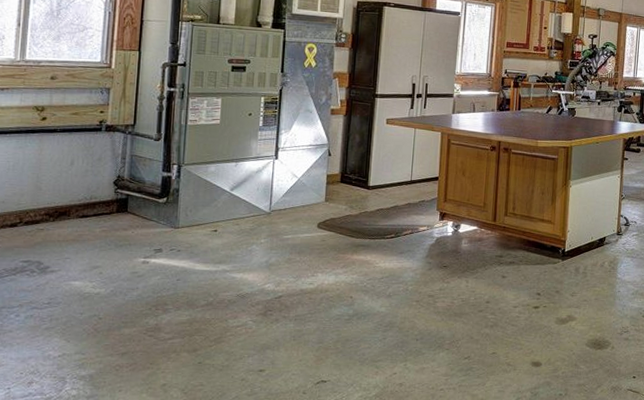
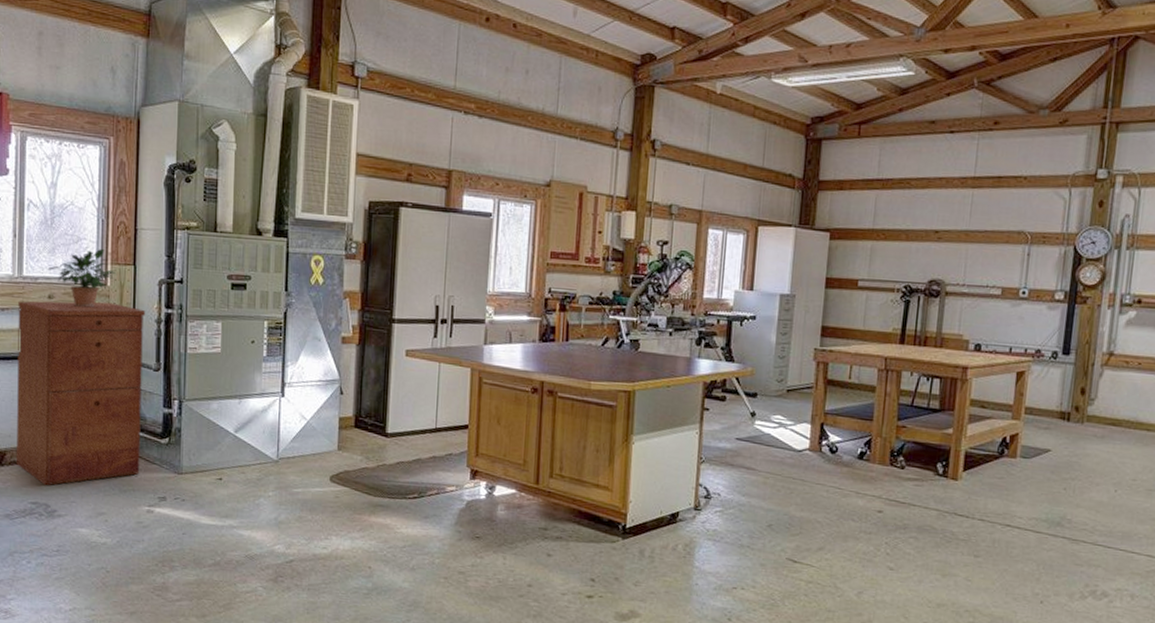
filing cabinet: none [9,81,149,245] -> present [17,300,146,486]
potted plant: none [51,37,121,87] -> present [47,249,117,308]

